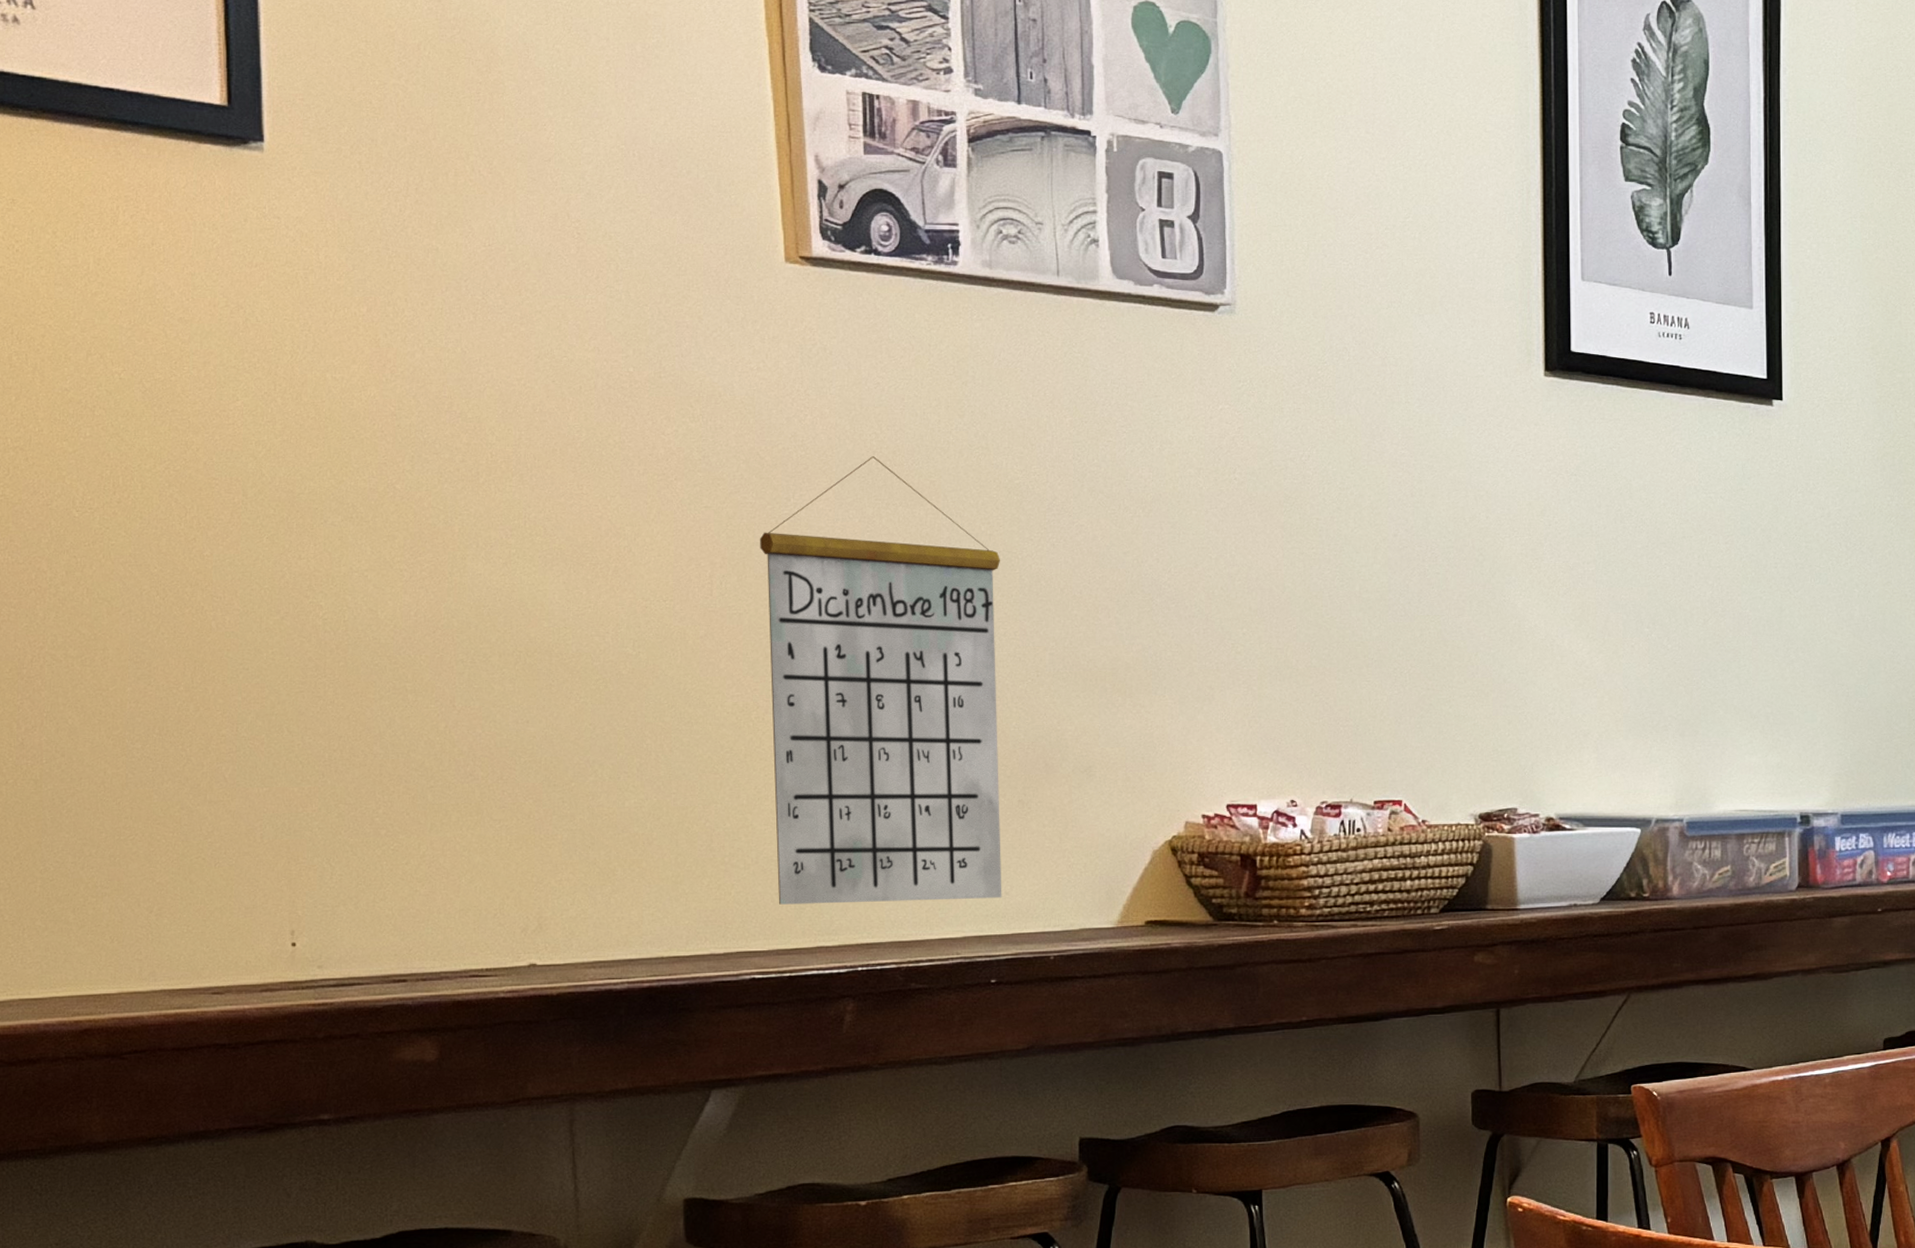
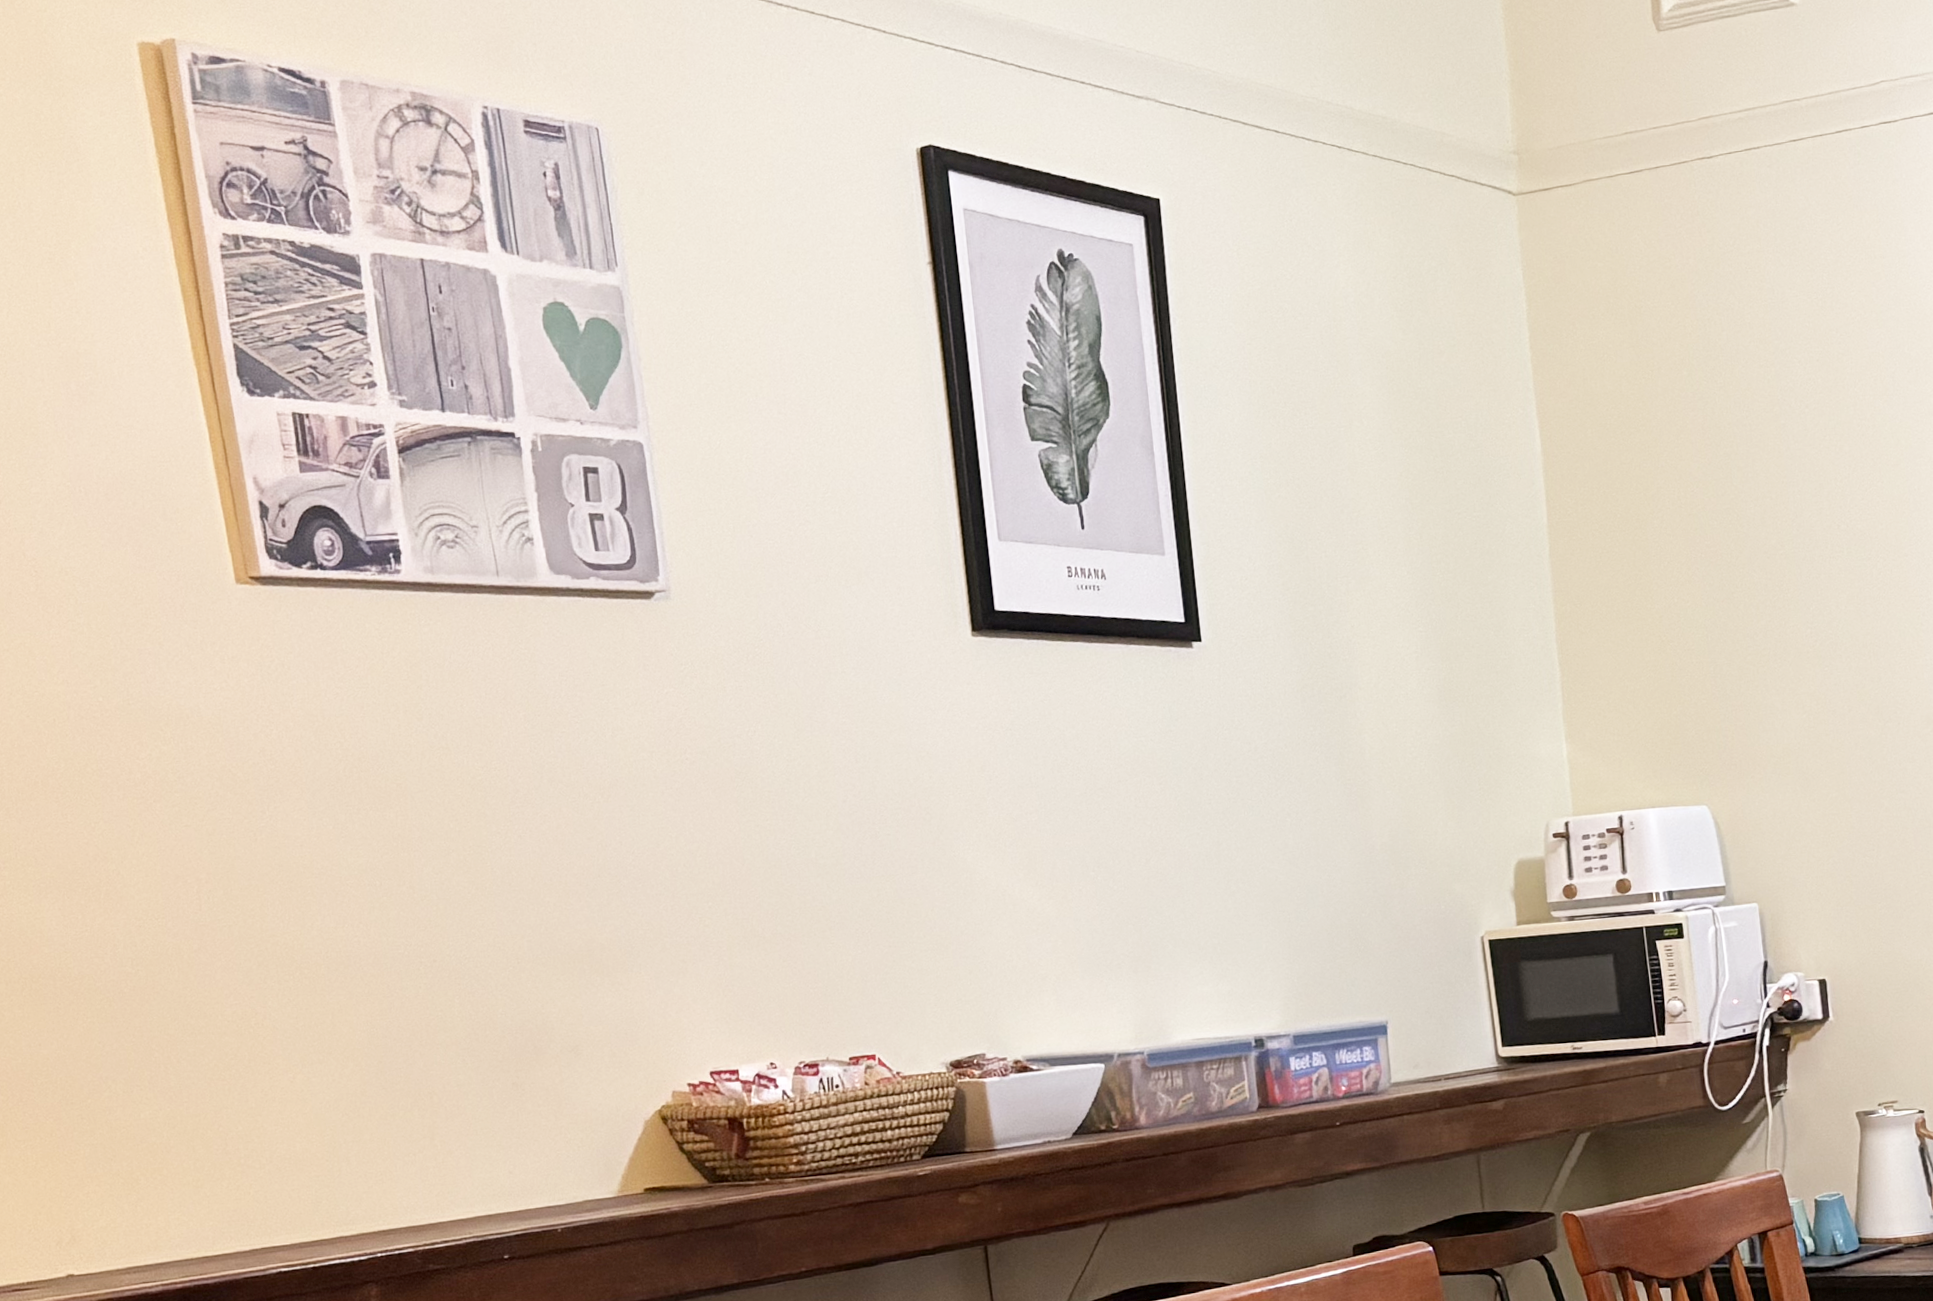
calendar: present [760,456,1002,905] -> none [241,764,507,1200]

